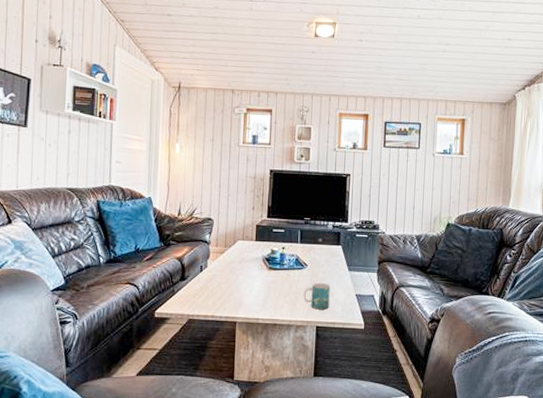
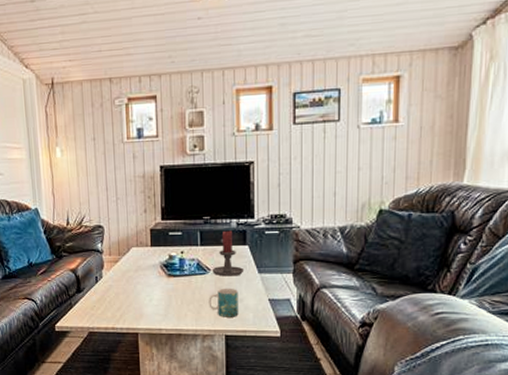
candle holder: none [308,231,337,273] -> present [212,230,244,276]

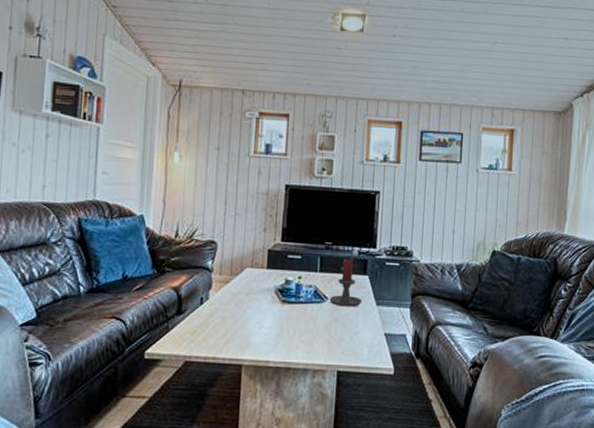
mug: present [209,288,239,317] -> none [323,319,355,352]

